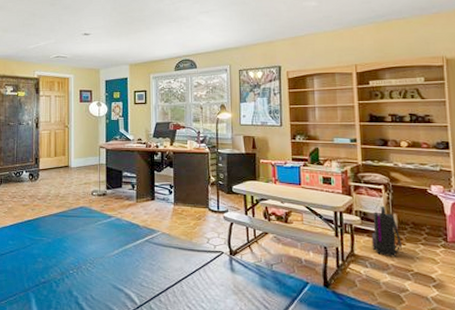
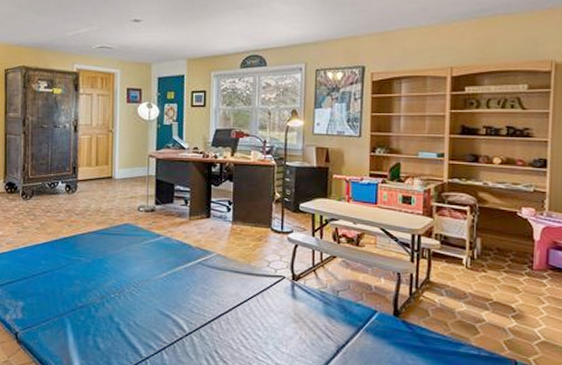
backpack: present [371,206,402,258] -> none [450,229,483,286]

